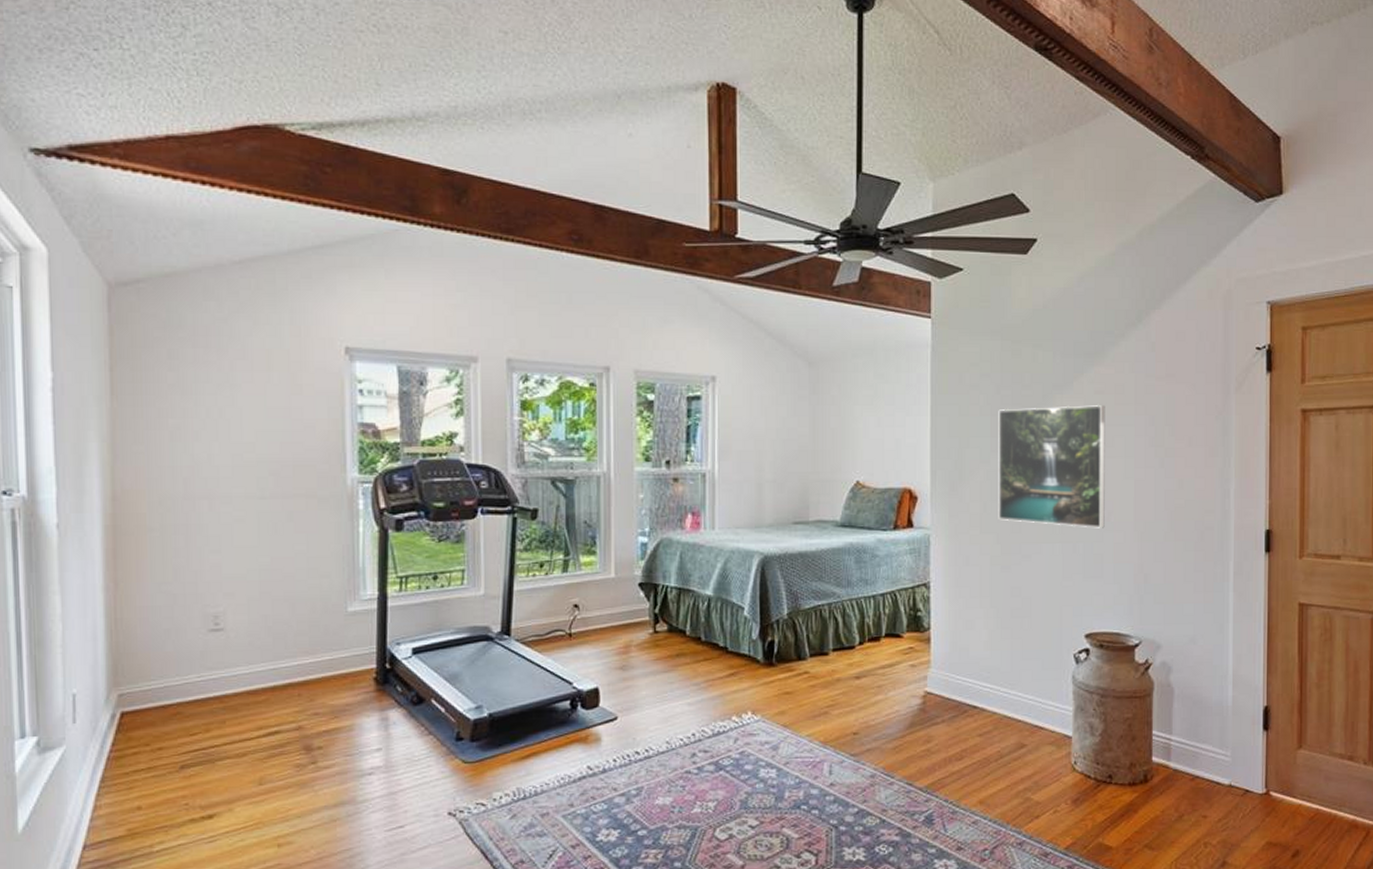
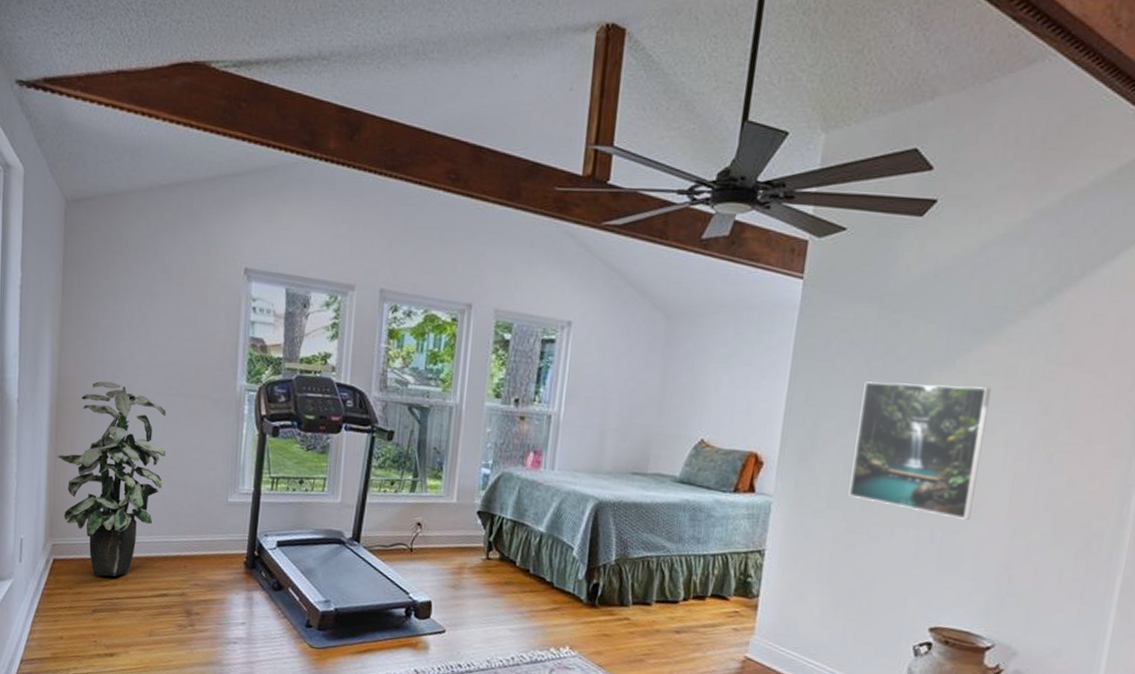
indoor plant: none [117,490,263,723] -> present [57,381,166,577]

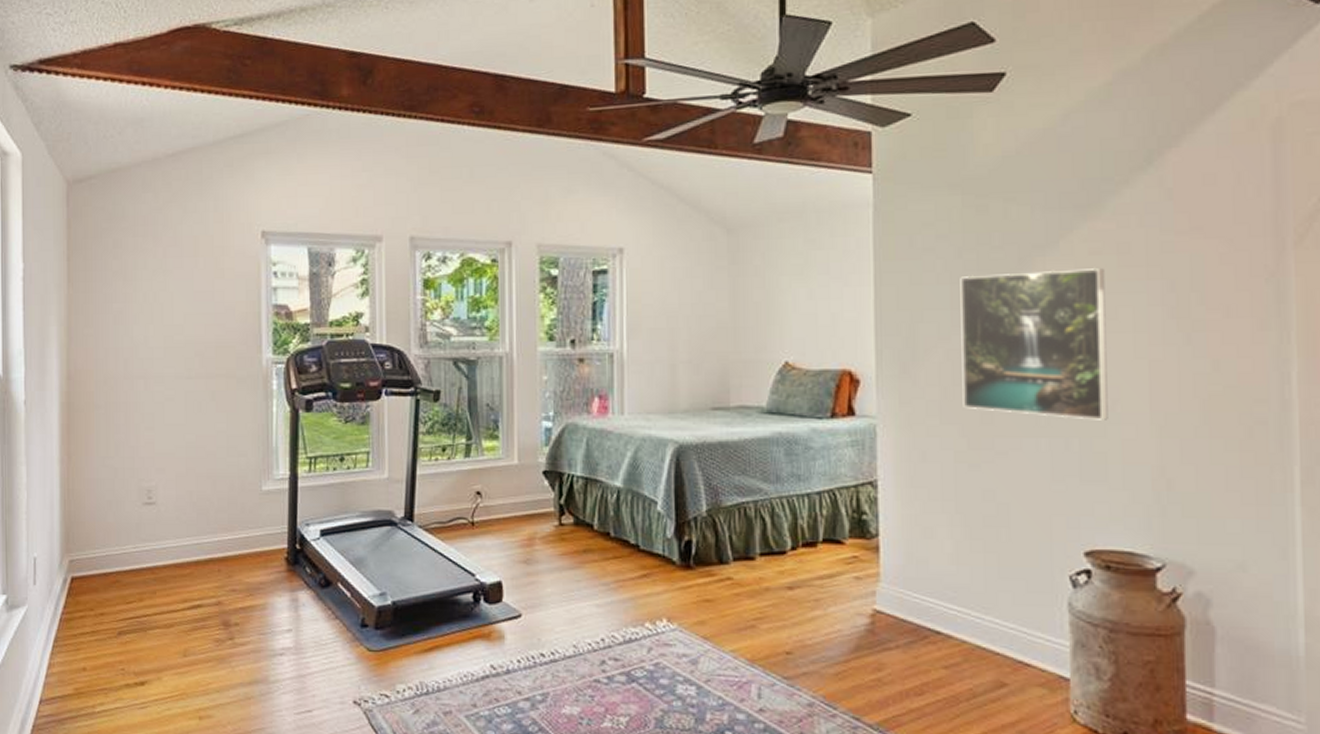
indoor plant: present [57,381,166,577] -> none [70,370,189,591]

